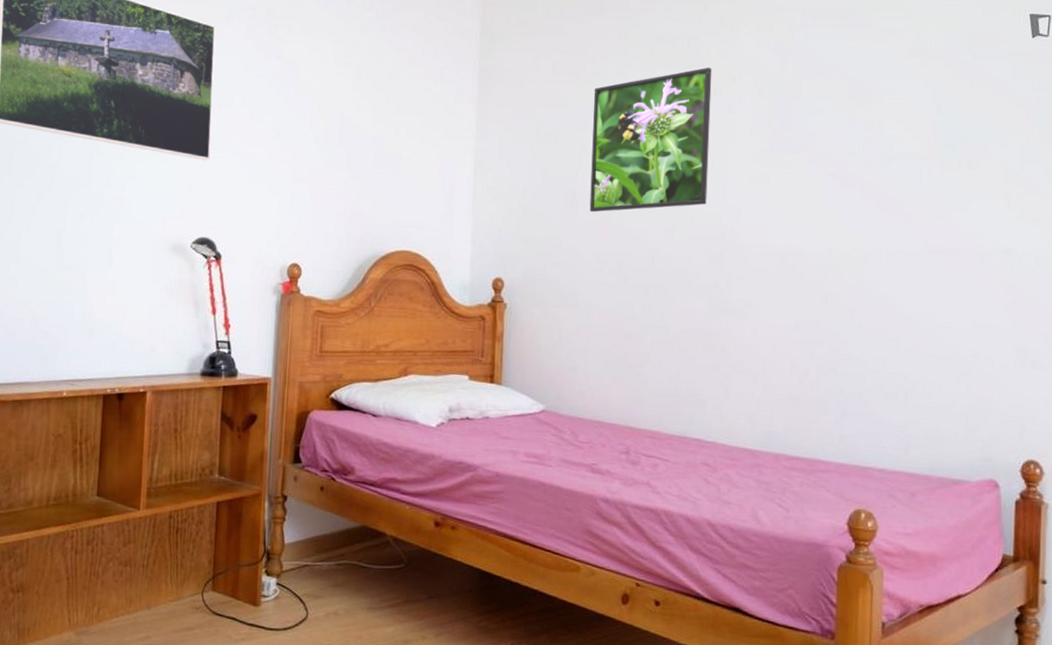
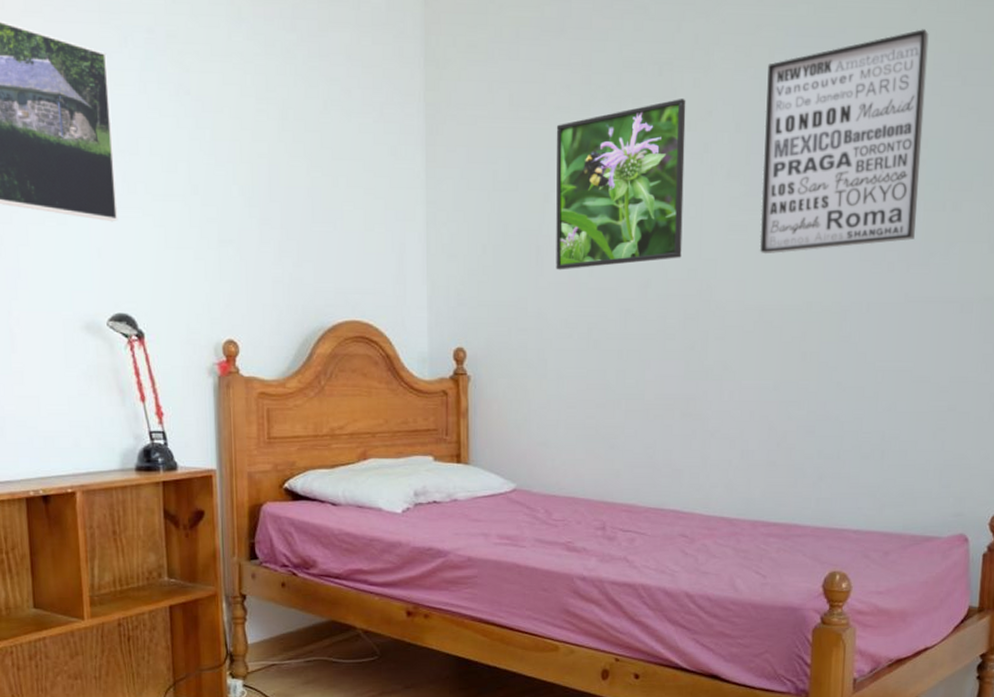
wall art: none [780,11,939,204] -> present [759,29,929,254]

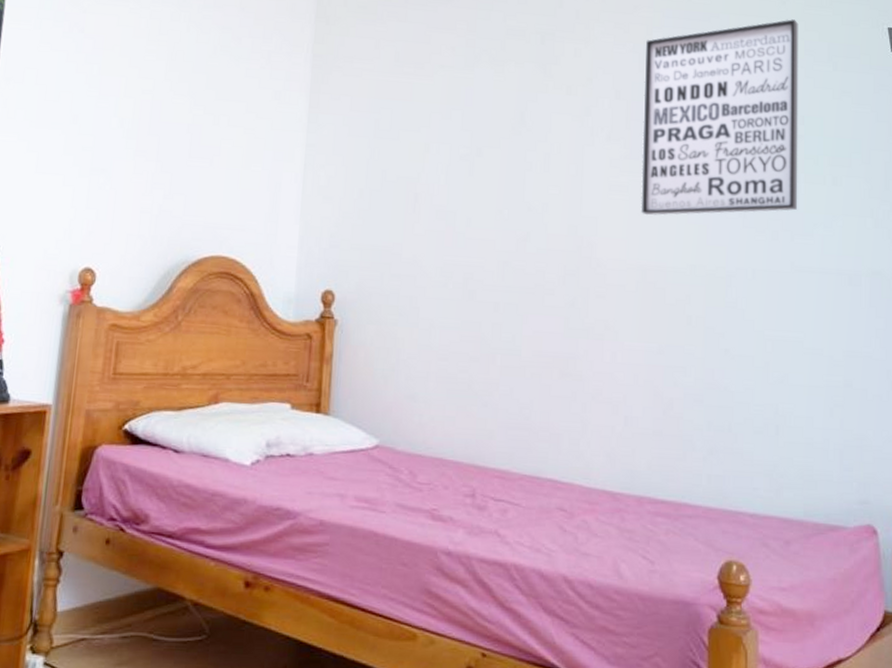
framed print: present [556,98,686,270] -> none [433,65,567,219]

